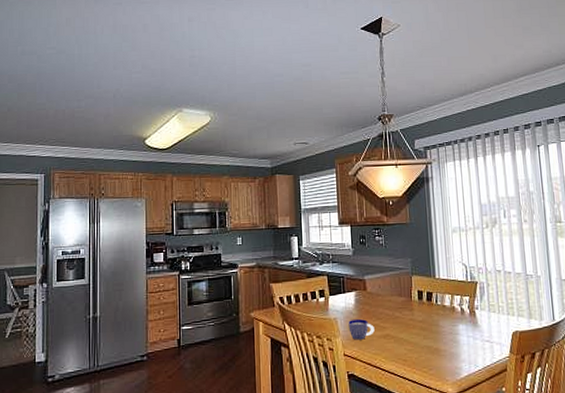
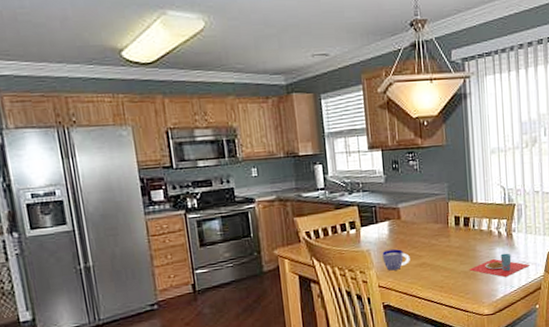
place setting: none [432,330,494,356] -> present [469,253,530,278]

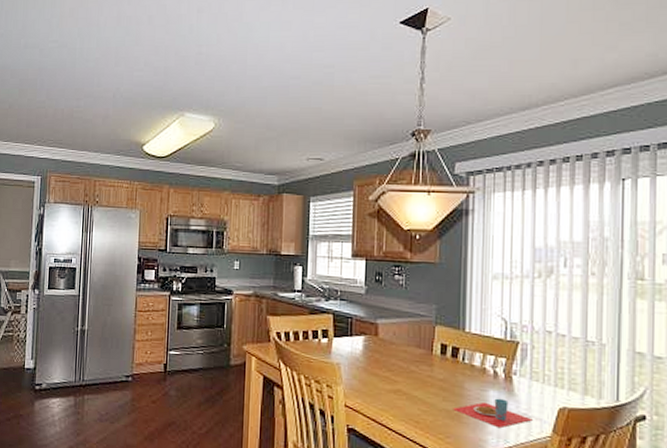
cup: present [382,249,410,271] -> none [353,367,384,392]

